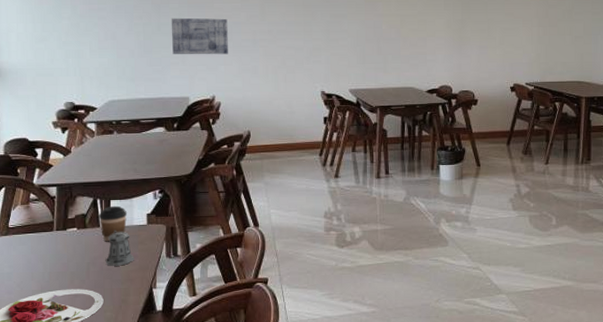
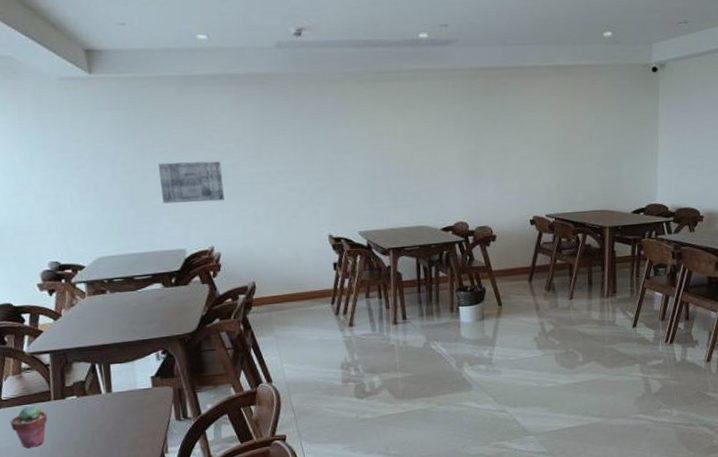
potted succulent: none [14,234,49,274] -> present [10,405,48,448]
coffee cup: present [99,205,128,242] -> none [99,369,130,409]
pepper shaker: present [105,230,134,266] -> none [110,395,142,434]

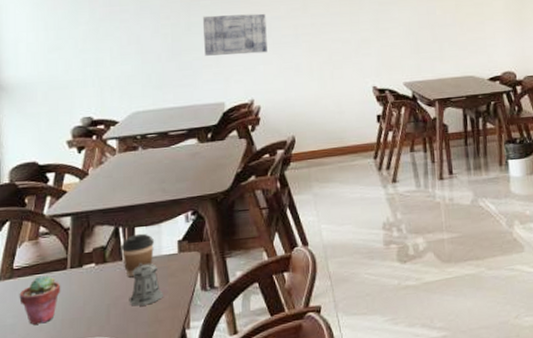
coffee cup: none [99,369,130,409] -> present [121,233,155,278]
pepper shaker: none [110,395,142,434] -> present [129,262,163,307]

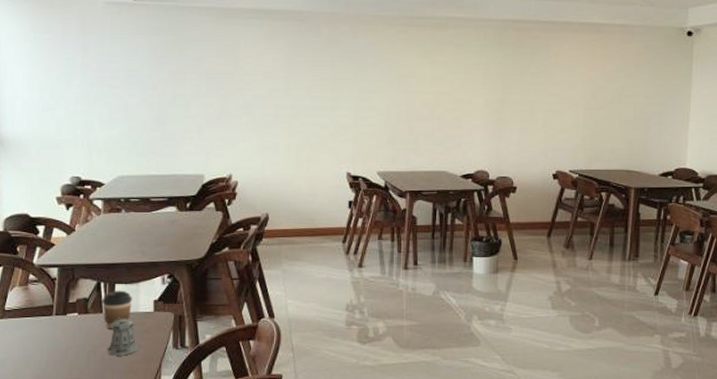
potted succulent: present [19,275,61,325] -> none [9,319,47,362]
wall art: present [202,13,267,56] -> none [187,89,248,130]

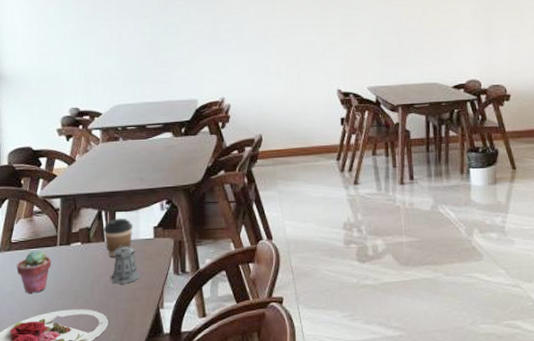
potted succulent: none [9,319,47,362] -> present [16,250,52,293]

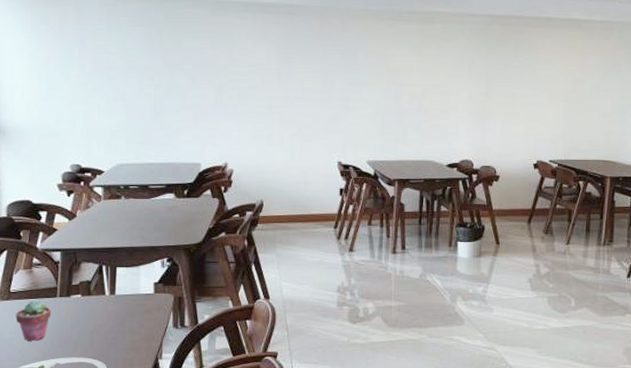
coffee cup: present [103,218,133,258] -> none [104,273,134,310]
pepper shaker: present [110,244,140,284] -> none [110,298,140,335]

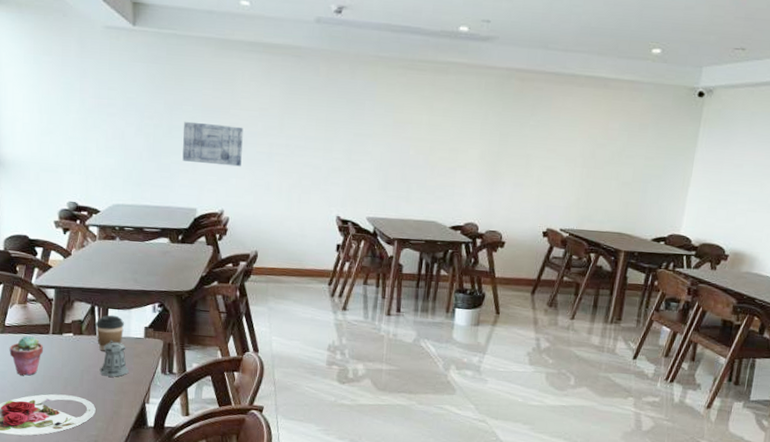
coffee cup: none [104,273,134,310] -> present [95,315,125,352]
pepper shaker: none [110,298,140,335] -> present [99,340,129,377]
wall art: none [183,80,243,121] -> present [182,121,243,167]

